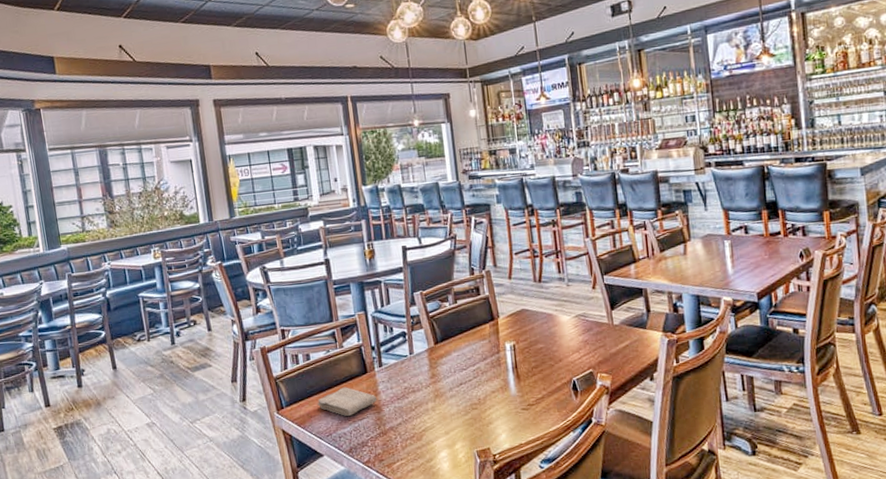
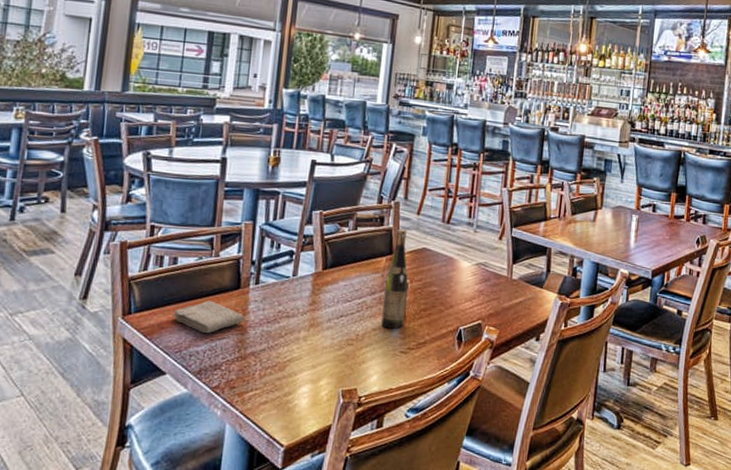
wine bottle: none [493,295,519,389] -> present [381,229,409,329]

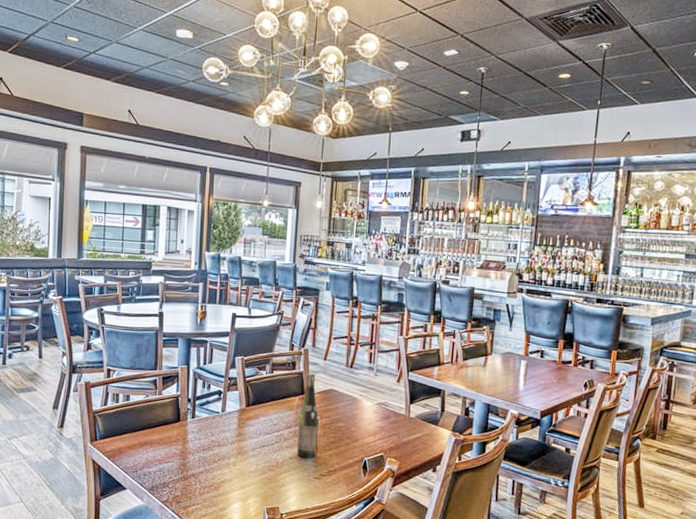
washcloth: present [172,300,245,333] -> none [129,430,185,457]

